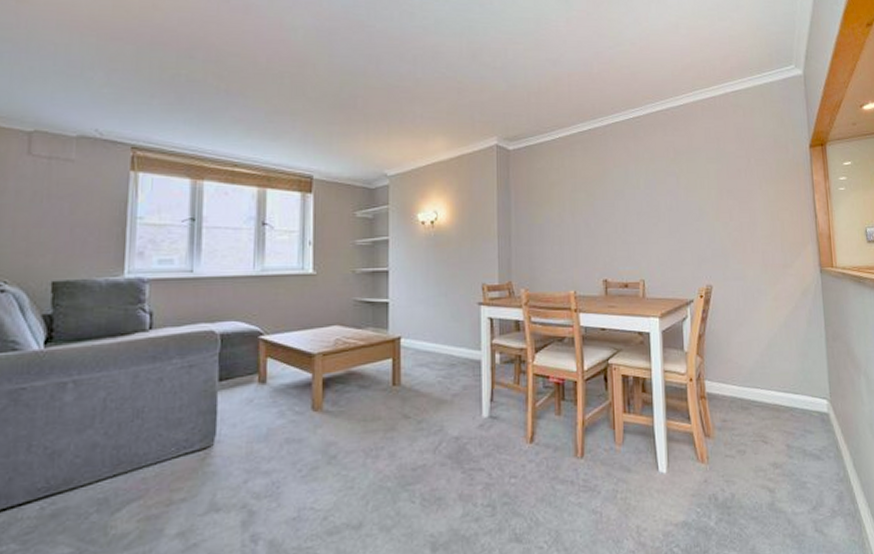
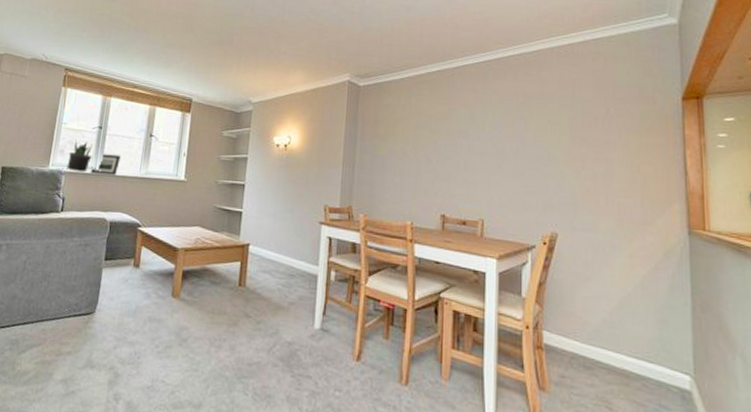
planter: none [150,237,186,278] -> present [66,139,94,172]
picture frame: none [184,251,226,279] -> present [90,154,121,176]

